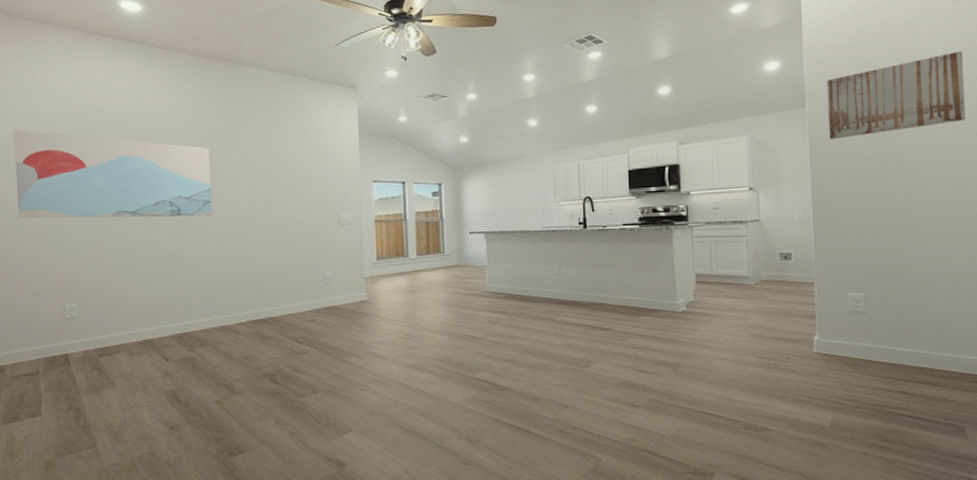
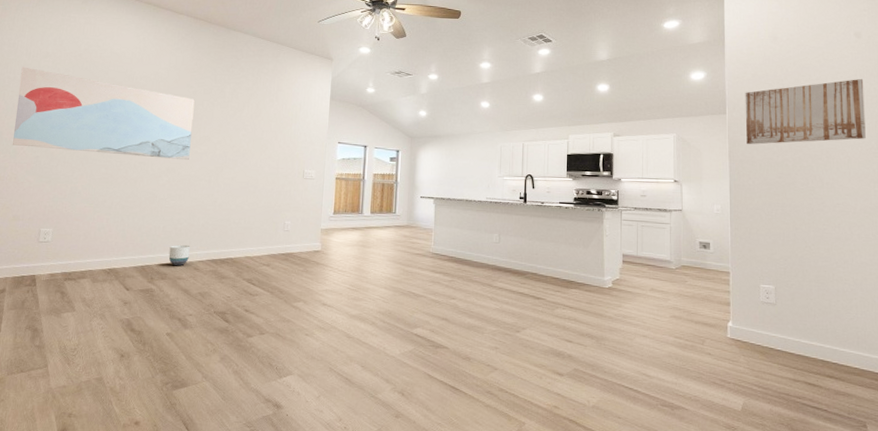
planter: none [205,307,227,331] -> present [168,244,190,266]

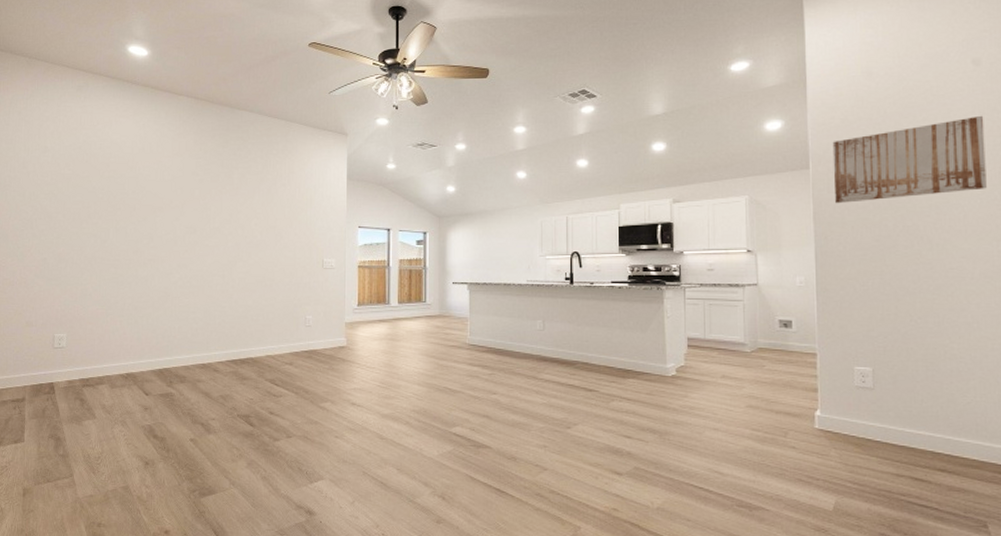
wall art: present [13,66,195,160] -> none [19,164,202,254]
planter: present [168,244,190,266] -> none [186,345,208,368]

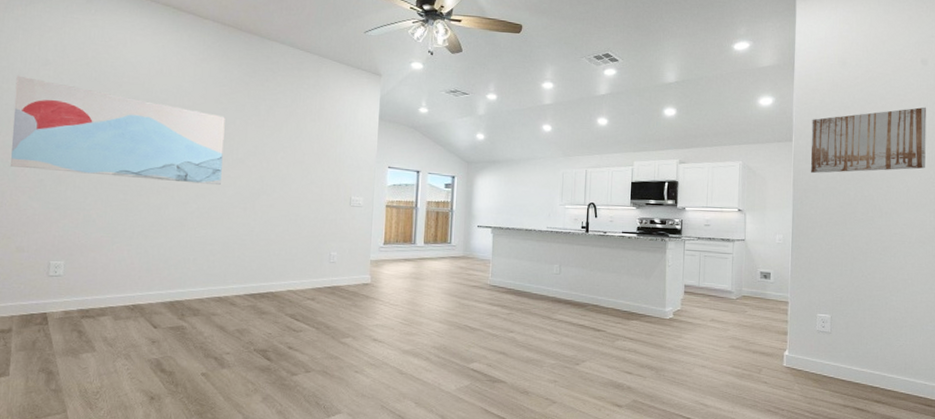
wall art: none [19,164,202,254] -> present [11,75,225,185]

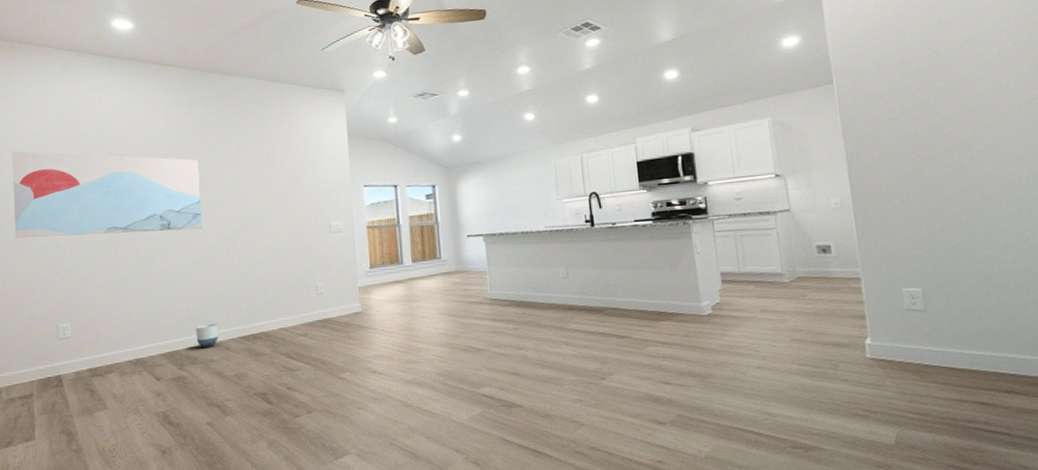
planter: none [201,278,225,302] -> present [195,323,218,348]
wall art: present [810,107,927,174] -> none [855,10,1025,118]

